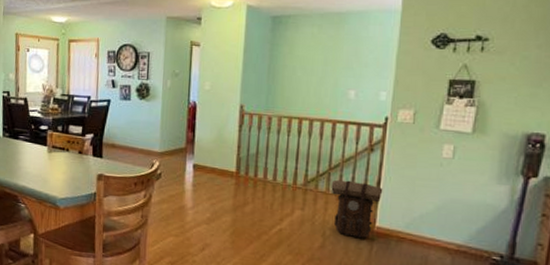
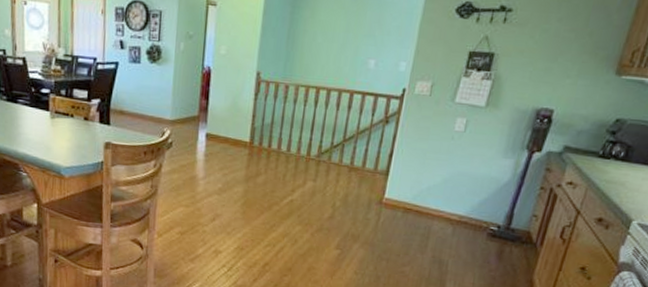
backpack: present [331,180,383,238] -> none [344,152,395,209]

